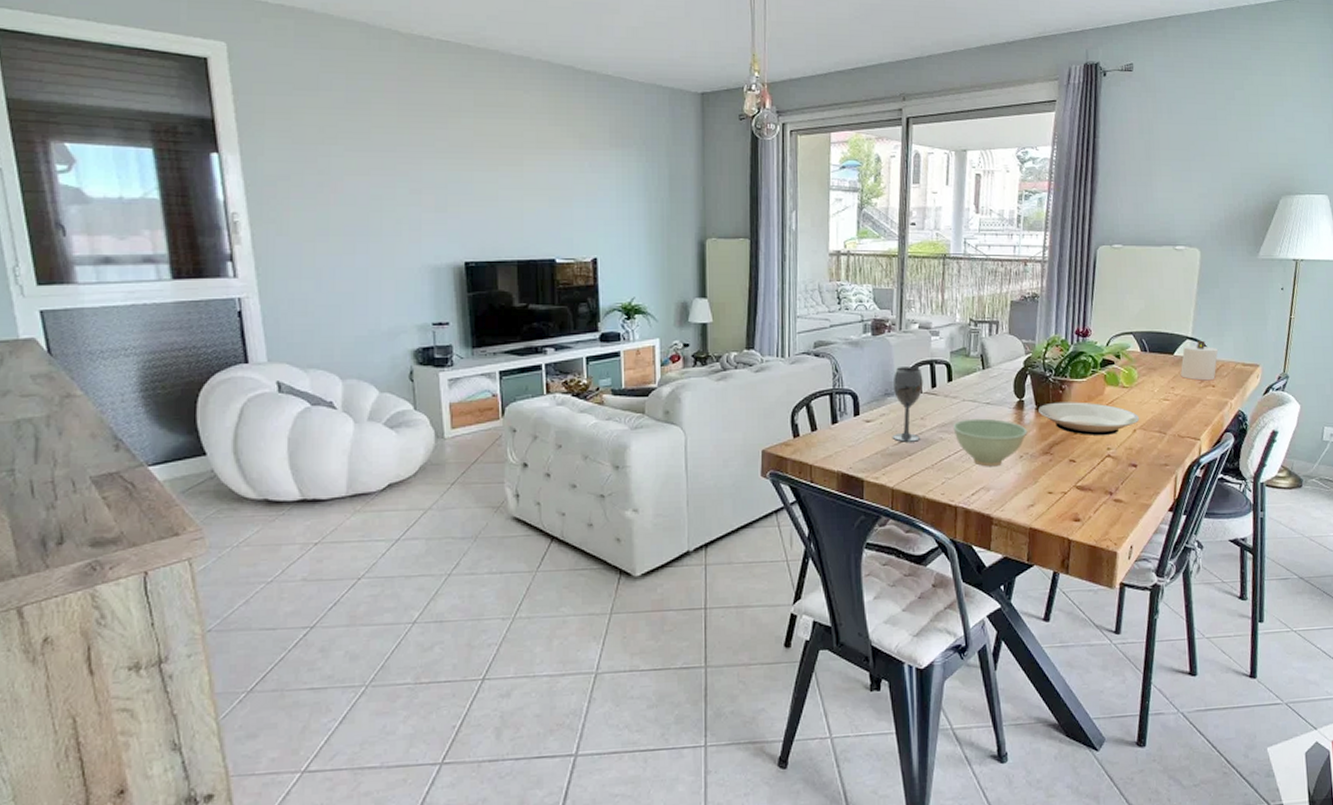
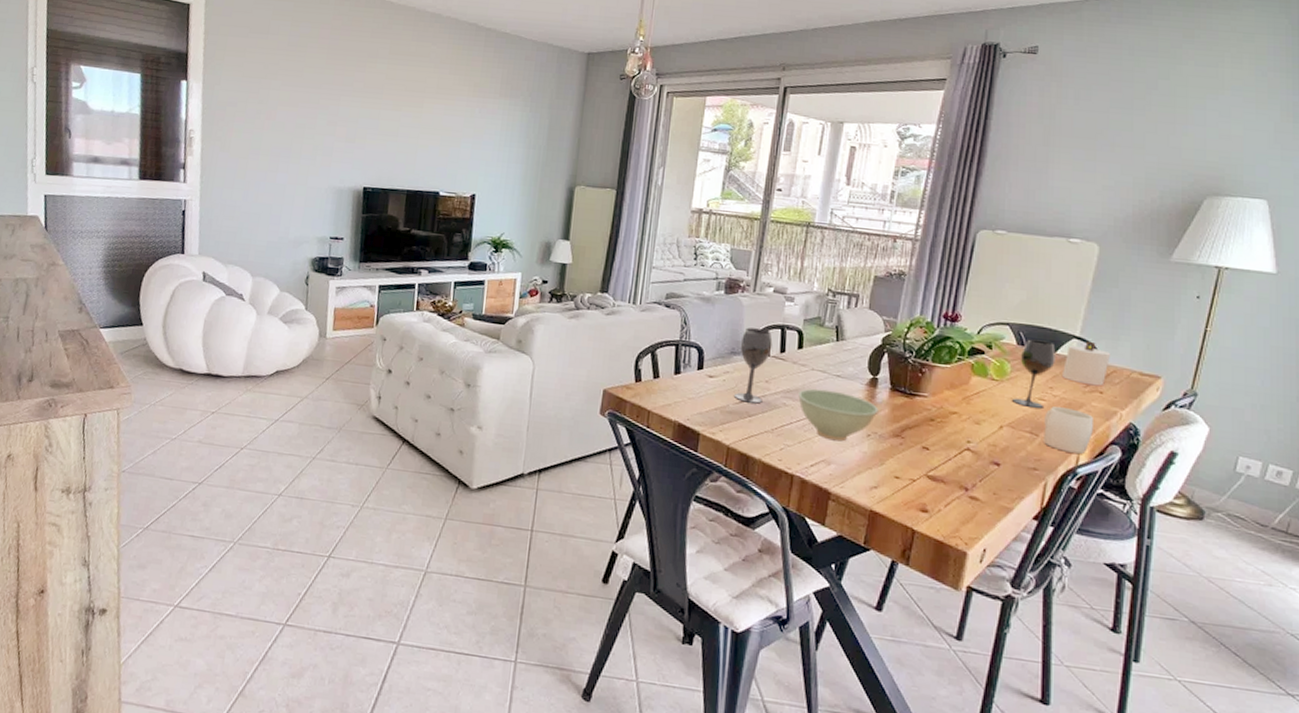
plate: present [1038,402,1140,435] -> none [893,384,1009,428]
wineglass: none [1142,345,1174,408] -> present [1012,339,1056,408]
mug: none [1169,404,1211,445] -> present [1044,406,1094,454]

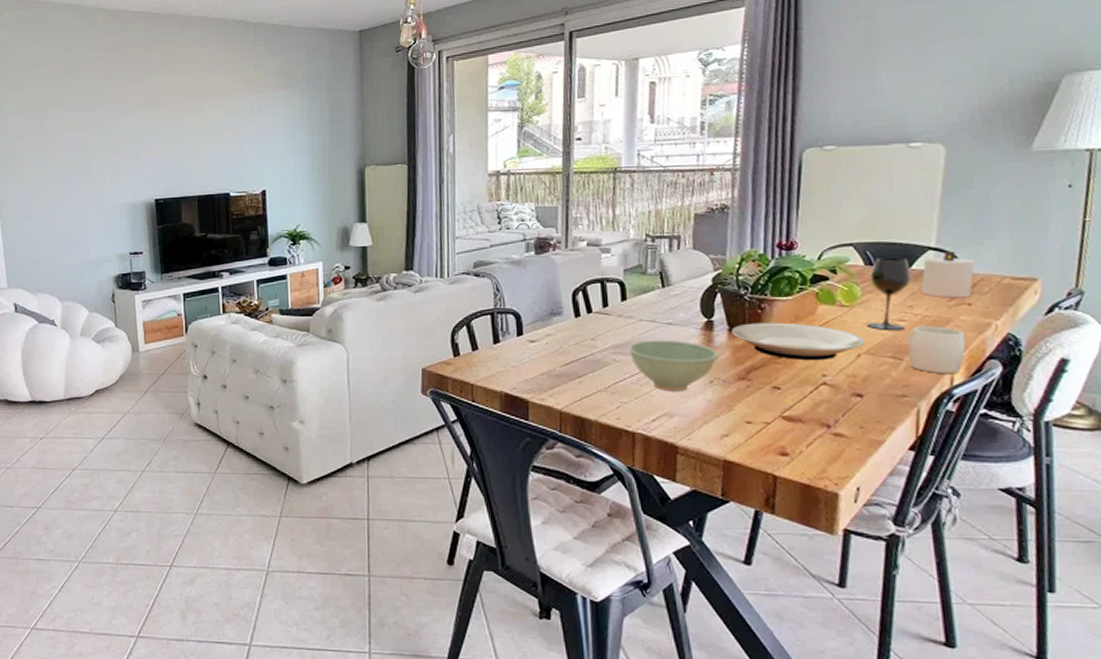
wine glass: present [733,327,773,404] -> none [558,285,594,363]
plate: none [893,384,1009,428] -> present [732,322,866,360]

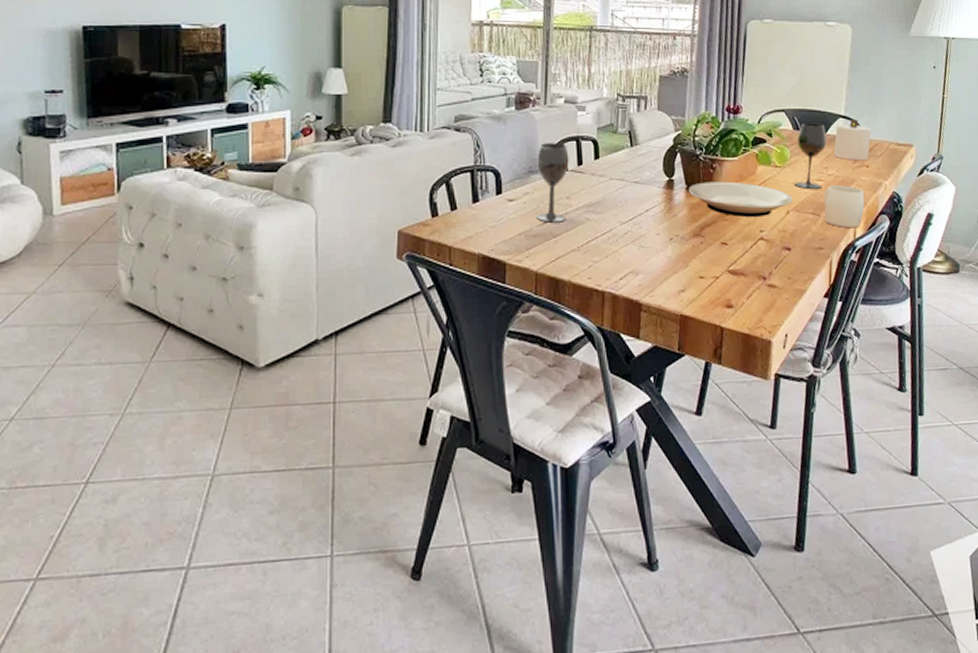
wine glass: none [558,285,594,363] -> present [536,143,569,223]
bowl: present [628,339,719,392] -> none [600,198,678,250]

